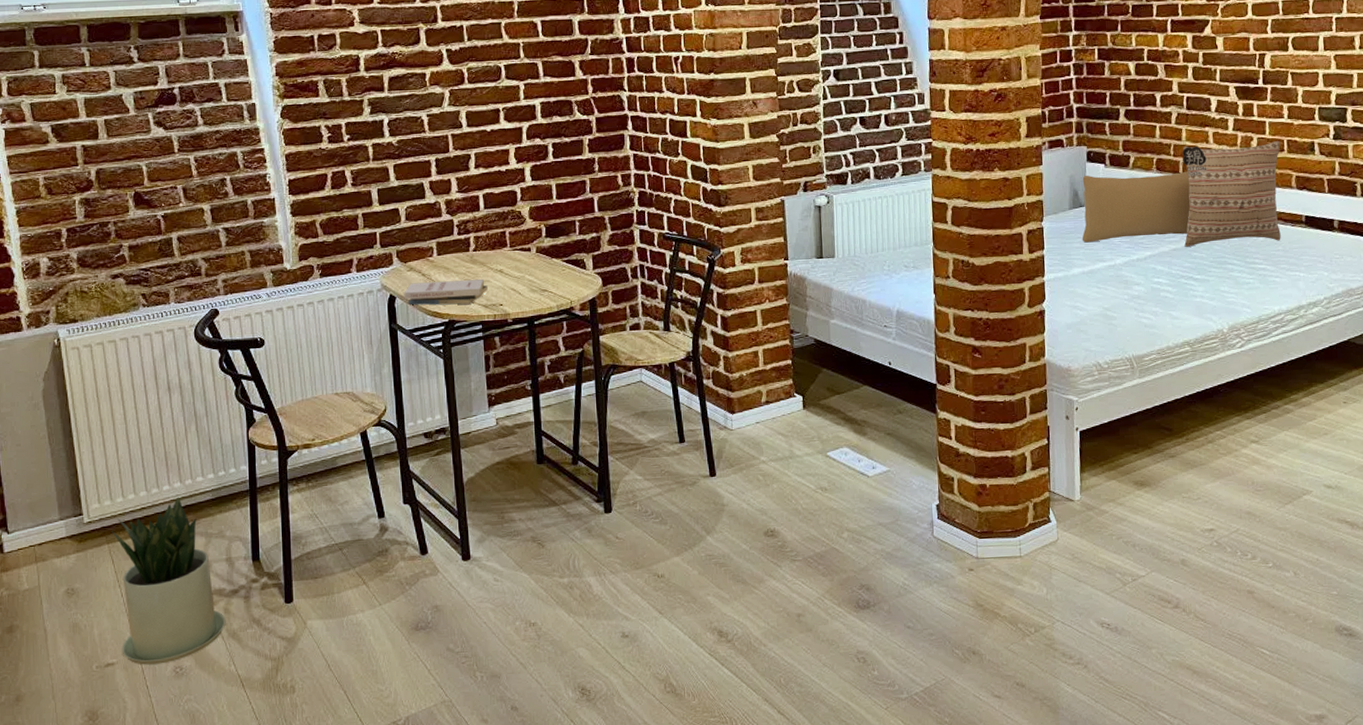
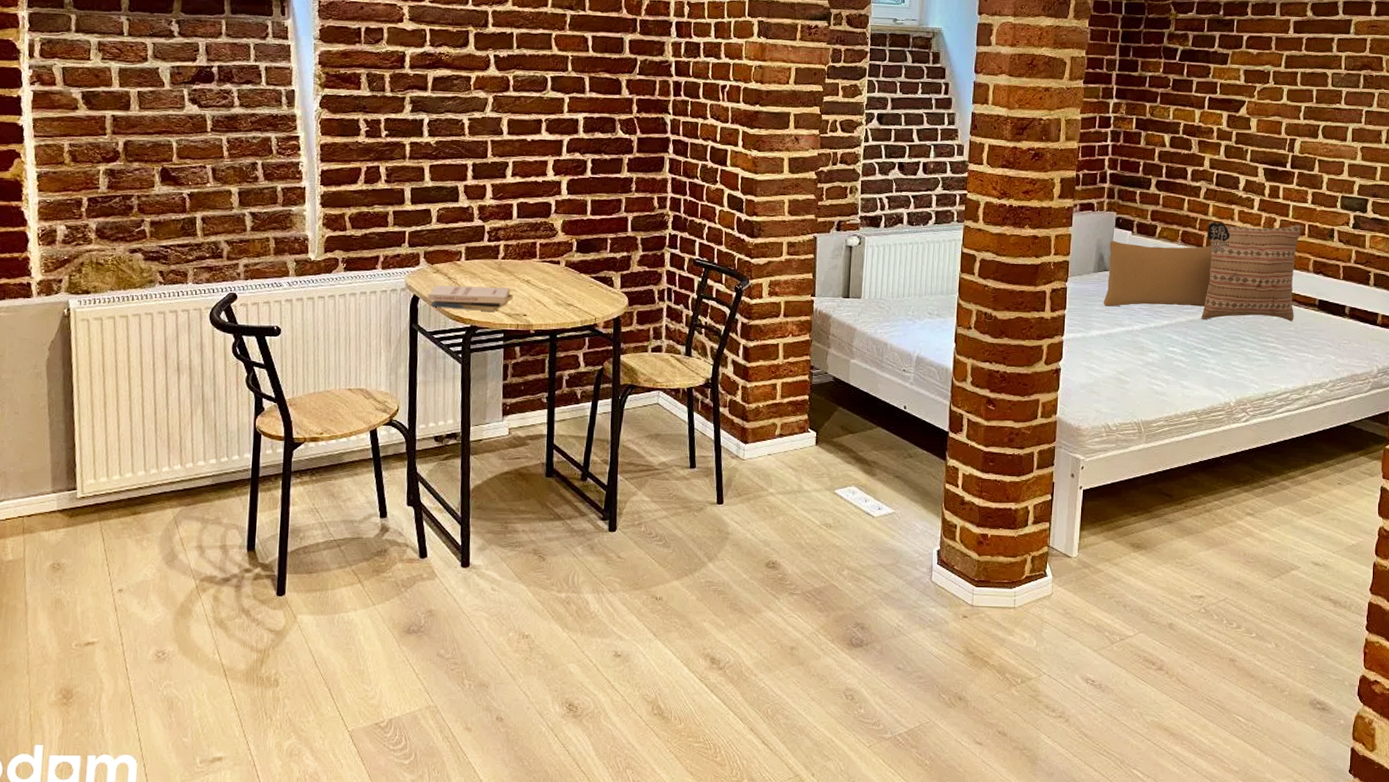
planter: present [112,497,226,665] -> none [103,479,214,647]

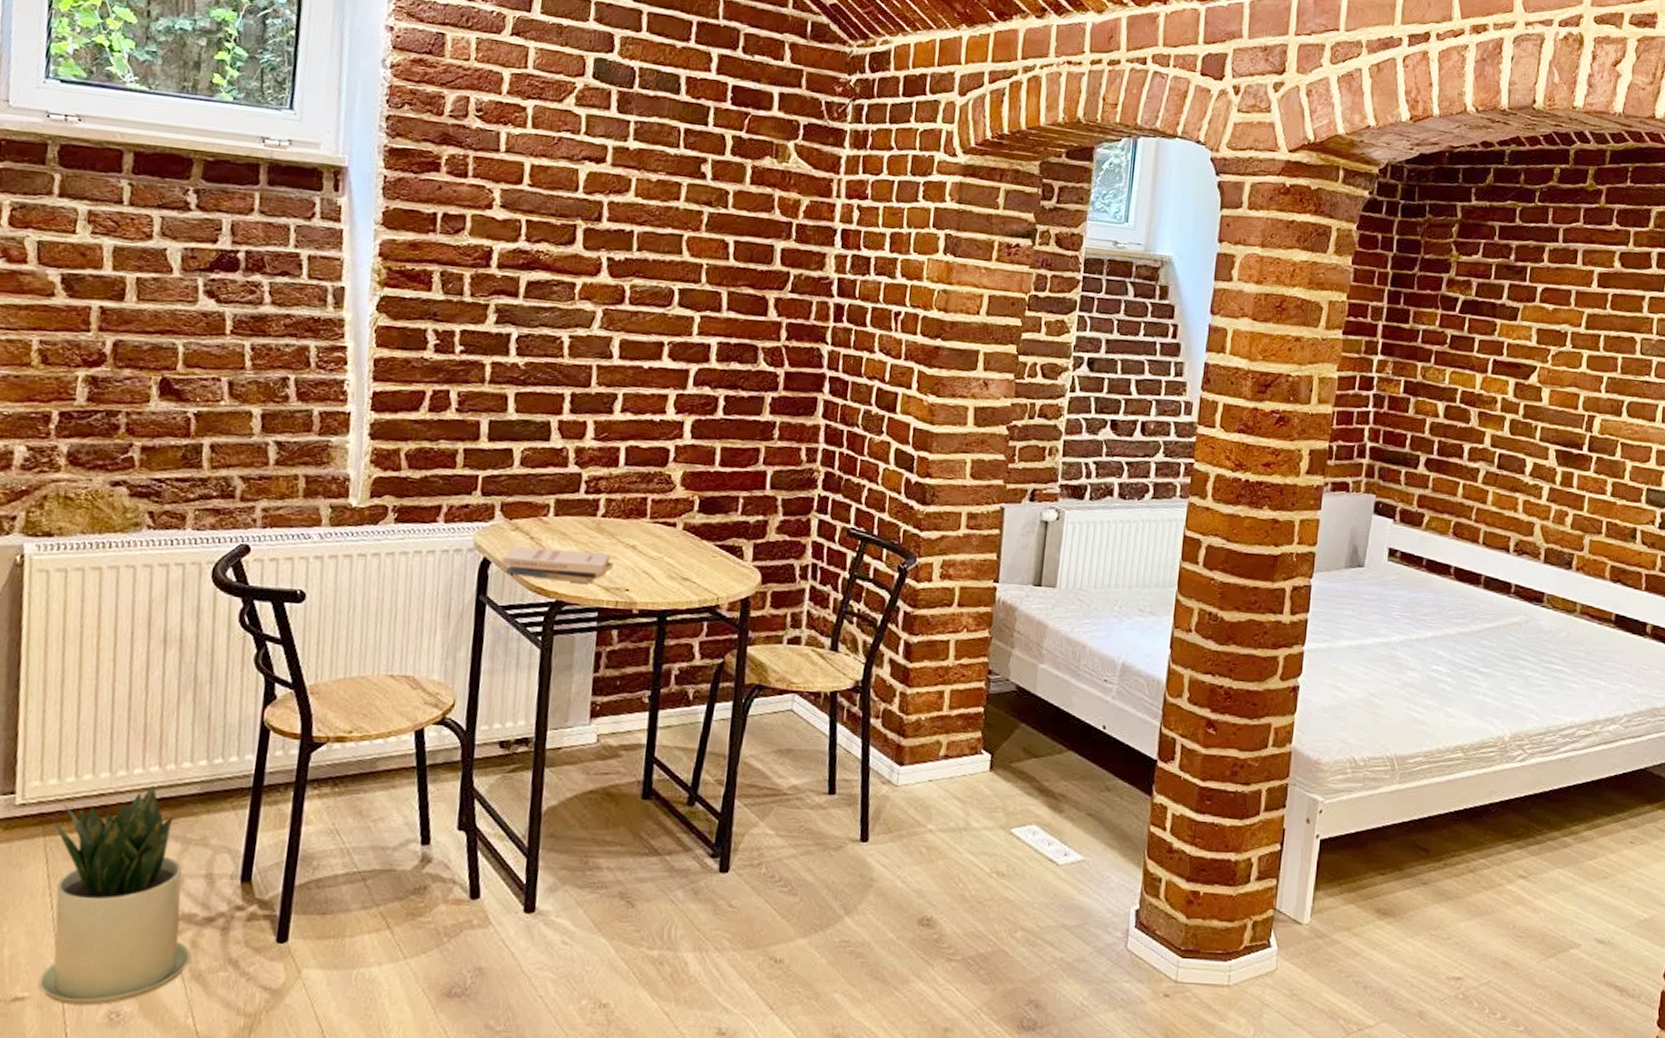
planter: none [103,479,214,647] -> present [38,785,192,1006]
pillow: present [1103,240,1213,307] -> none [1354,529,1490,617]
cushion: present [1201,221,1302,322] -> none [1473,511,1599,640]

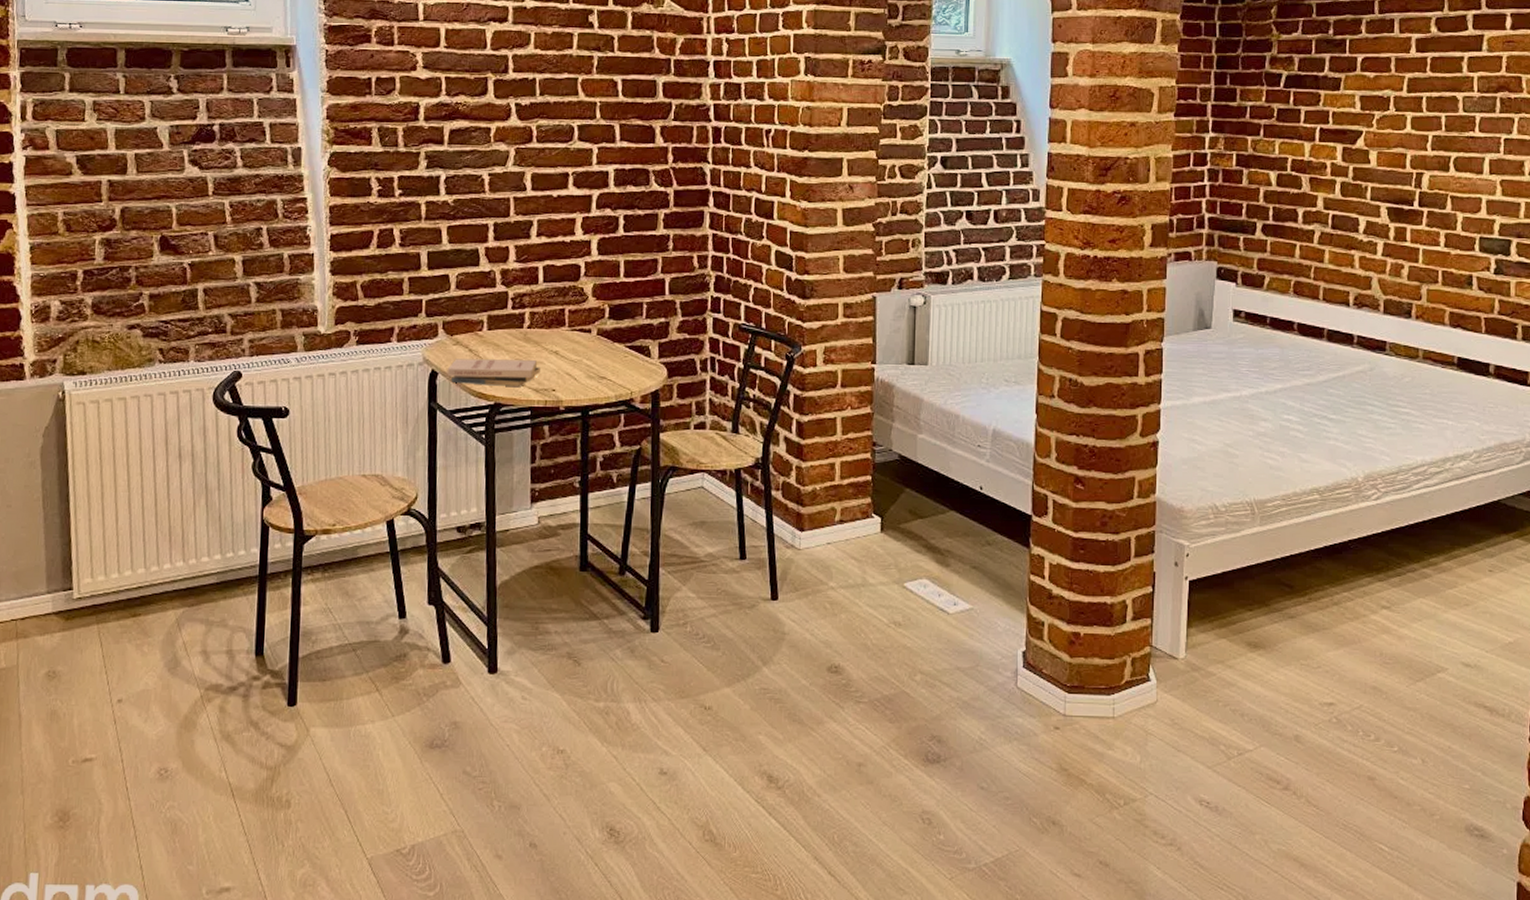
planter: present [38,785,192,1006] -> none [102,577,221,764]

